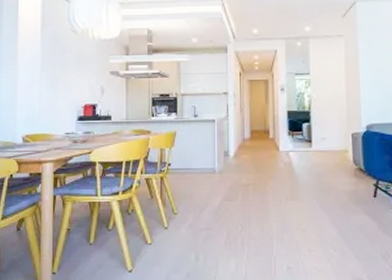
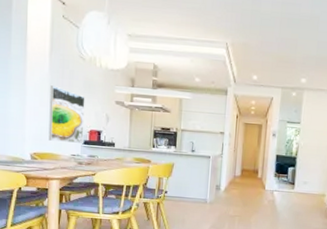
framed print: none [41,62,78,120] -> present [48,85,85,143]

